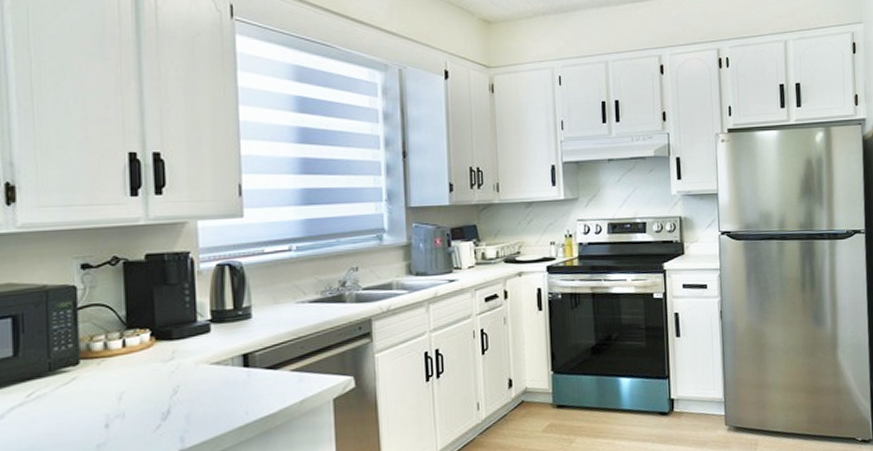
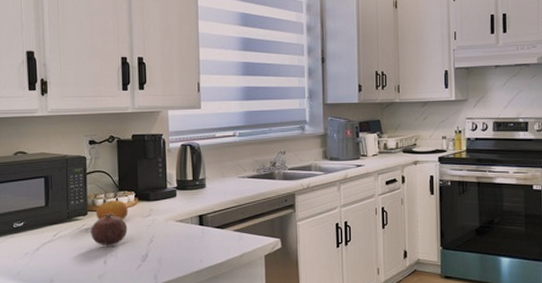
fruit: none [84,360,140,405] -> present [91,214,128,246]
fruit: none [91,341,141,370] -> present [95,200,129,221]

